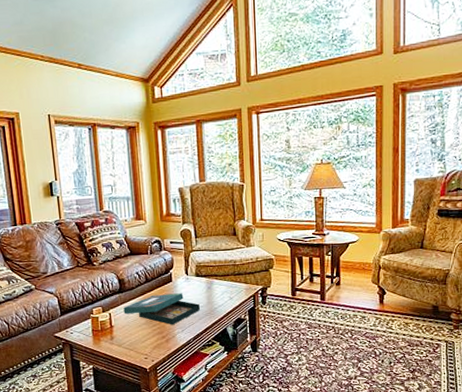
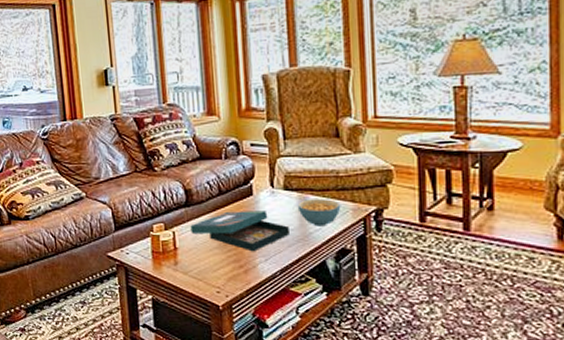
cereal bowl: none [205,282,237,303] -> present [297,199,341,227]

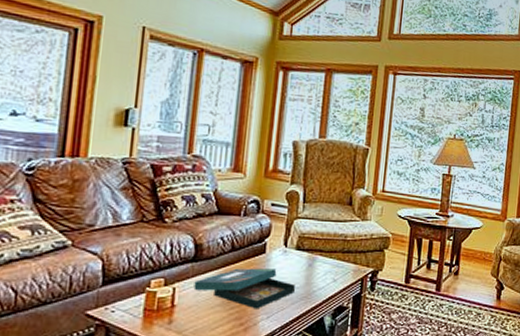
cereal bowl: present [297,199,341,227] -> none [306,260,345,285]

